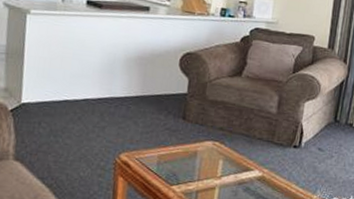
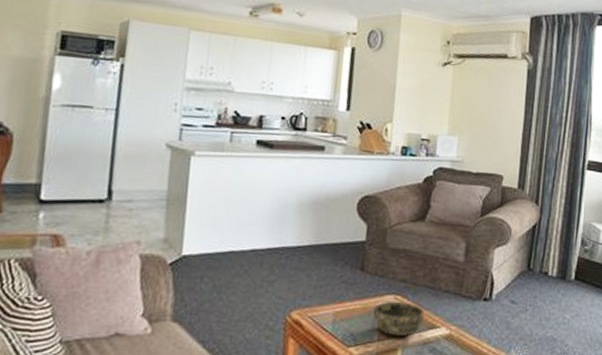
bowl: none [193,146,240,177] -> present [373,301,425,336]

